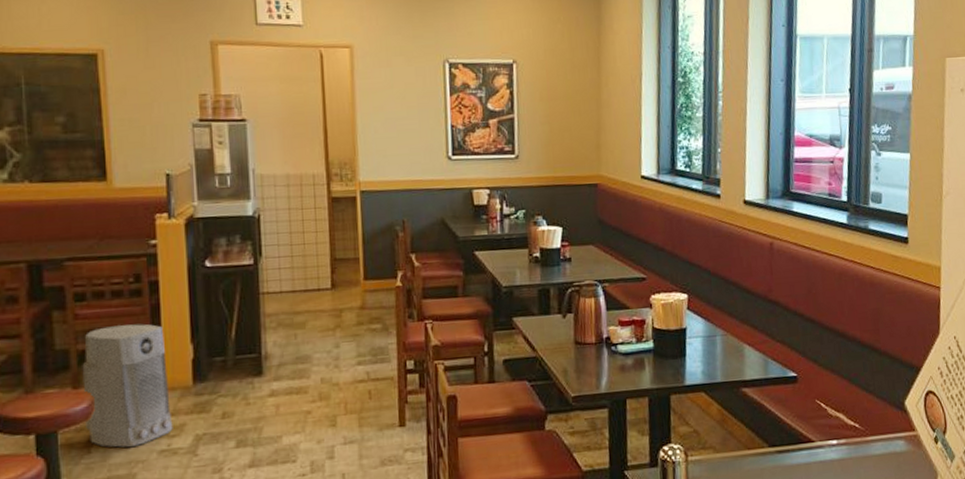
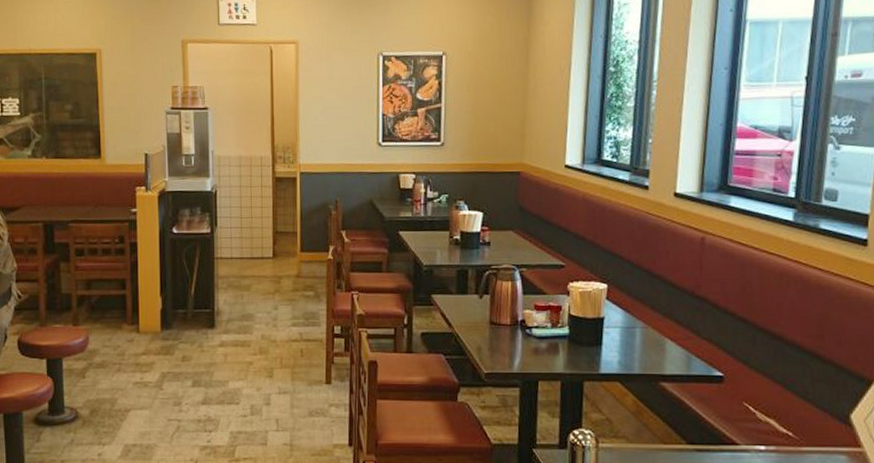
air purifier: present [82,324,173,448] -> none [80,277,145,377]

